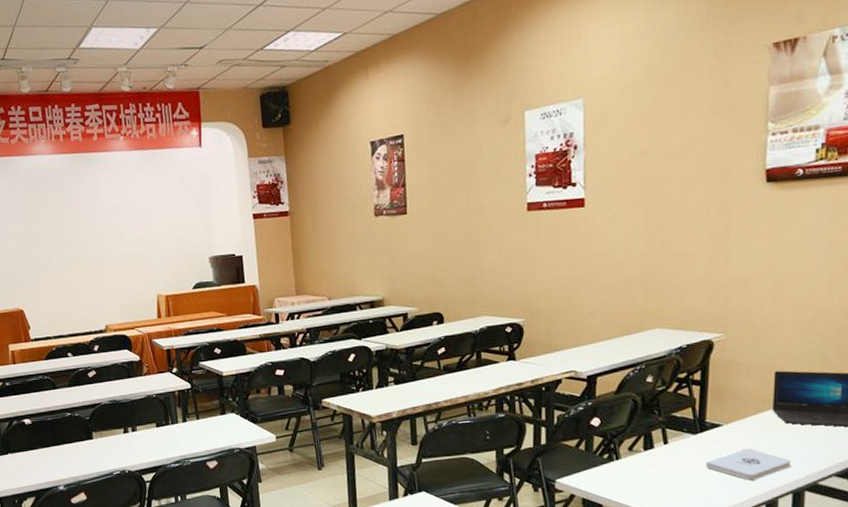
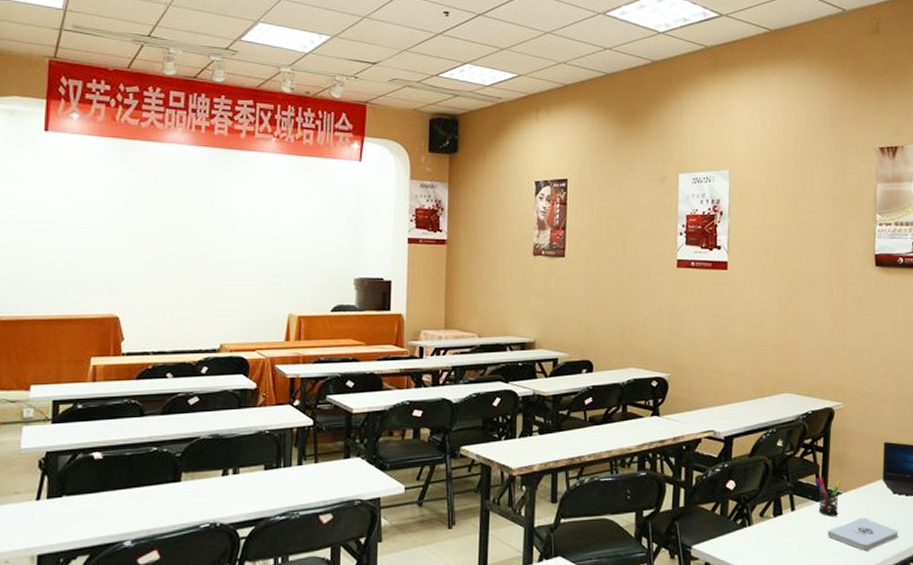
pen holder: none [690,409,722,448] -> present [814,476,841,516]

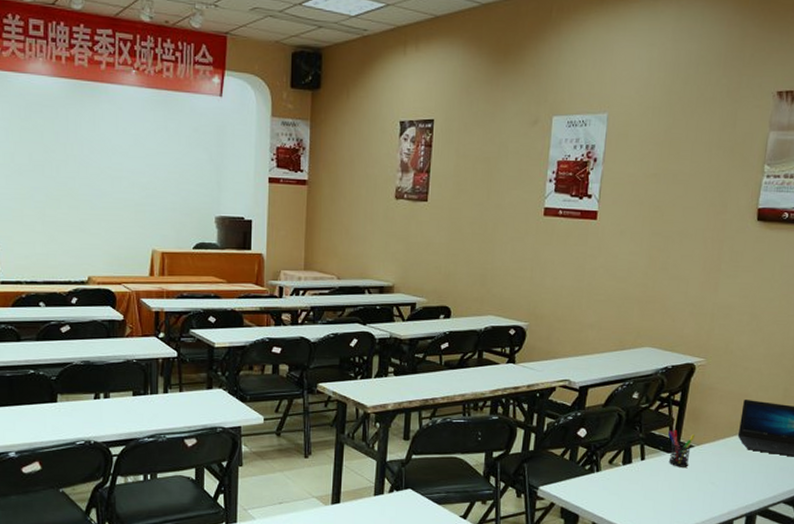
notepad: present [827,517,899,551] -> none [675,470,749,501]

